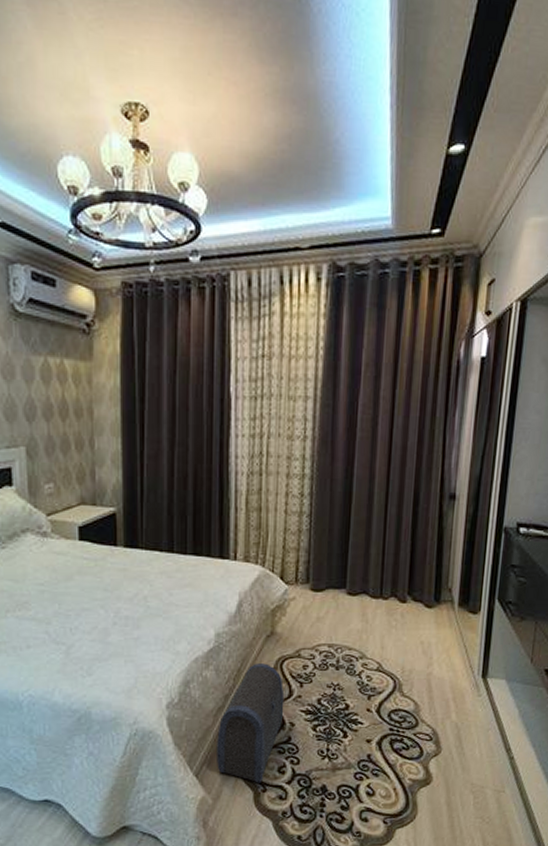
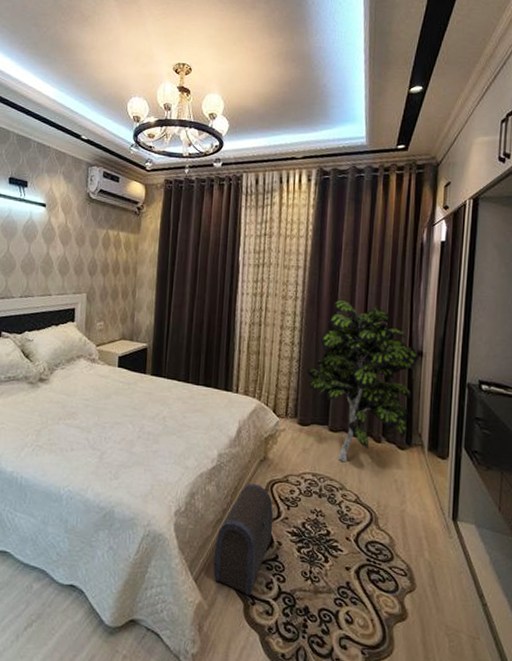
indoor plant: none [319,436,451,628] -> present [306,299,419,463]

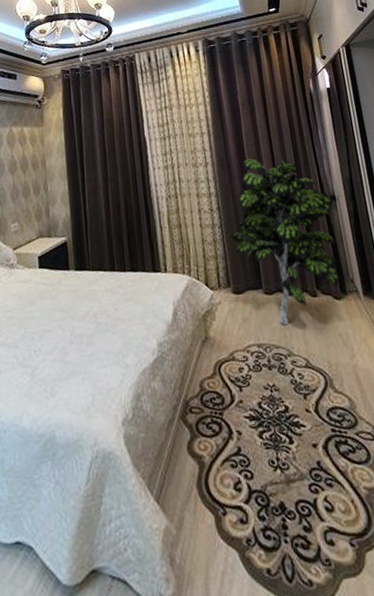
treasure chest: present [213,484,274,596] -> none [171,369,230,505]

